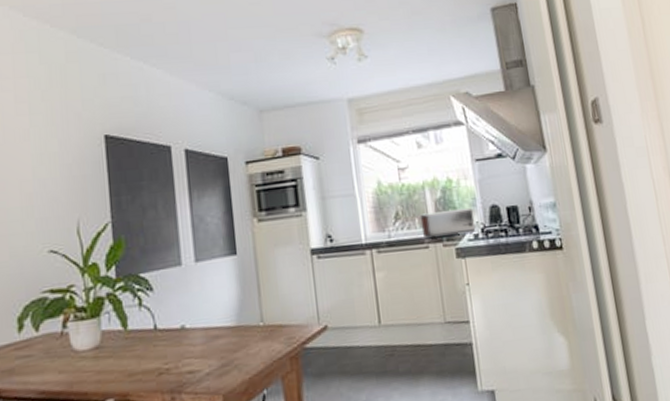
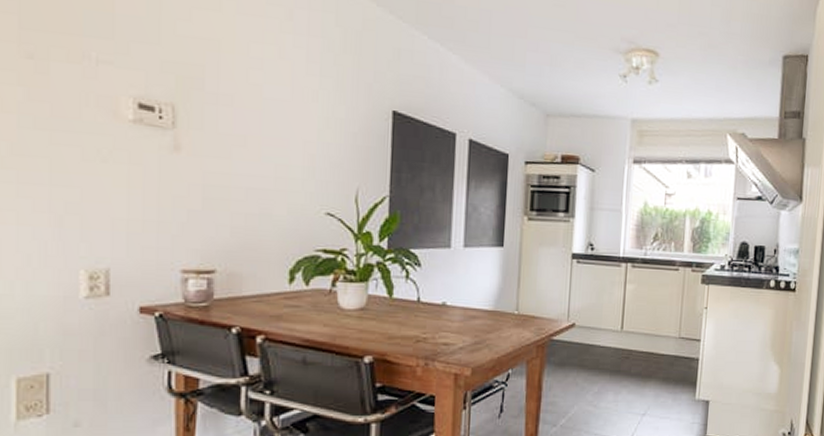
toaster: present [420,207,476,239] -> none [675,239,725,264]

